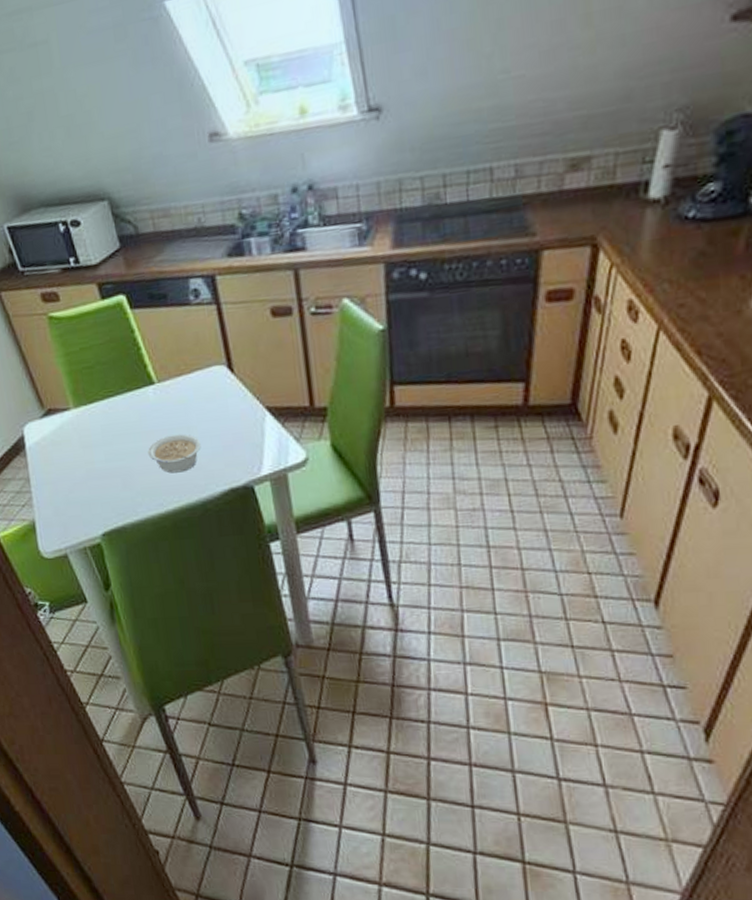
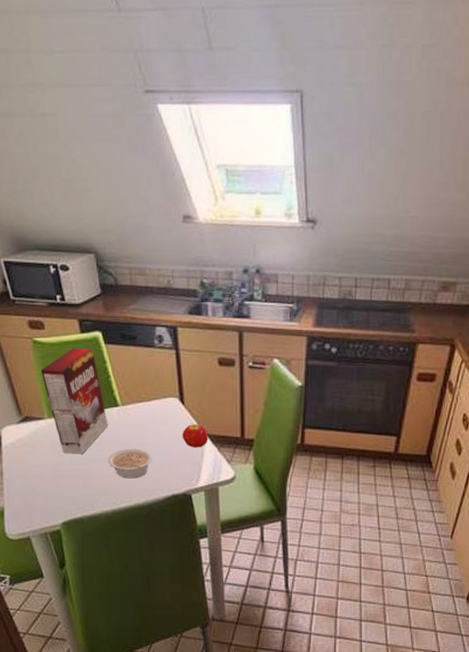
cereal box: none [60,317,145,449] -> present [40,347,108,454]
fruit: none [234,395,268,427] -> present [182,424,208,448]

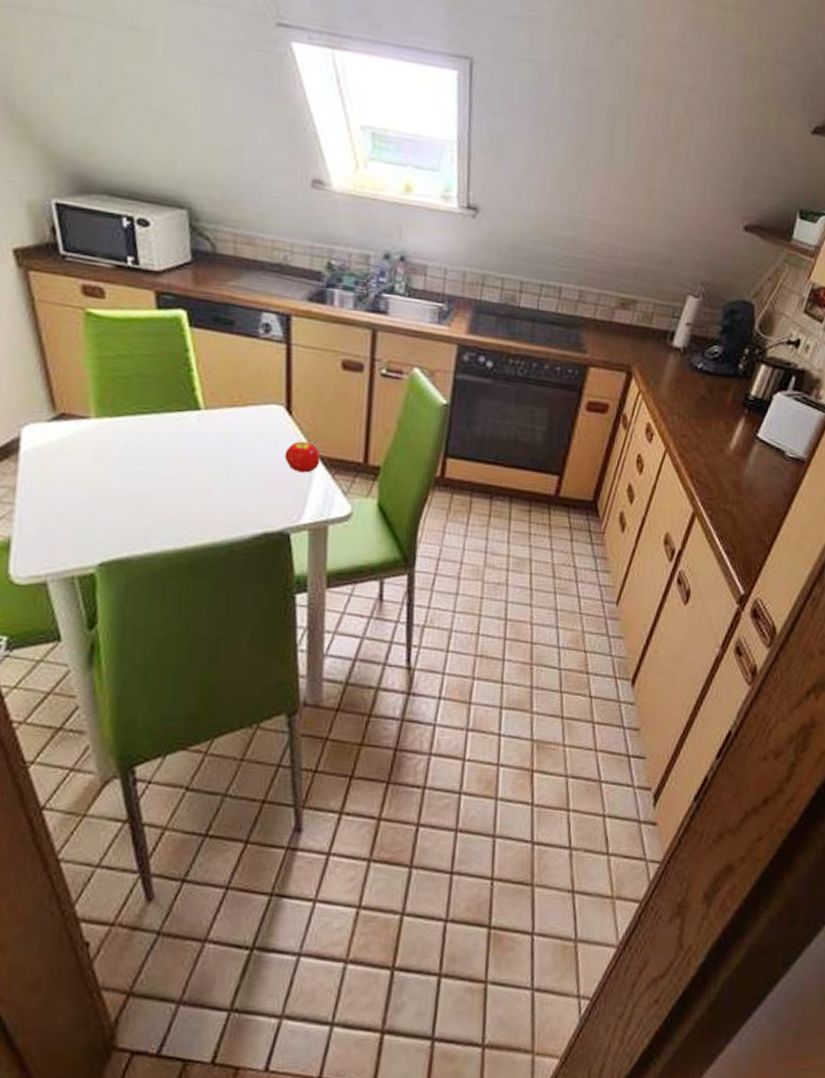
cereal box: present [40,347,108,454] -> none [92,327,183,470]
legume: present [107,448,152,479] -> none [176,466,241,508]

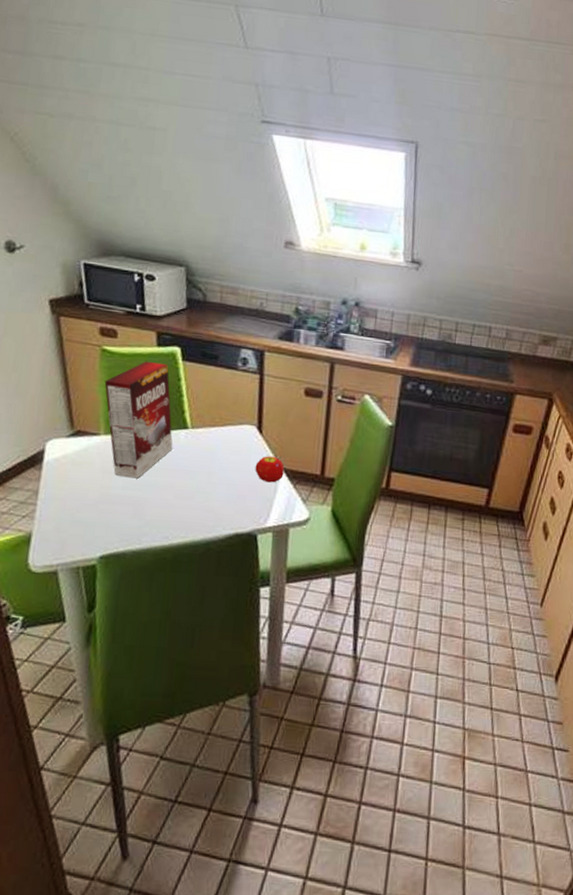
cereal box: none [92,327,183,470] -> present [104,361,173,479]

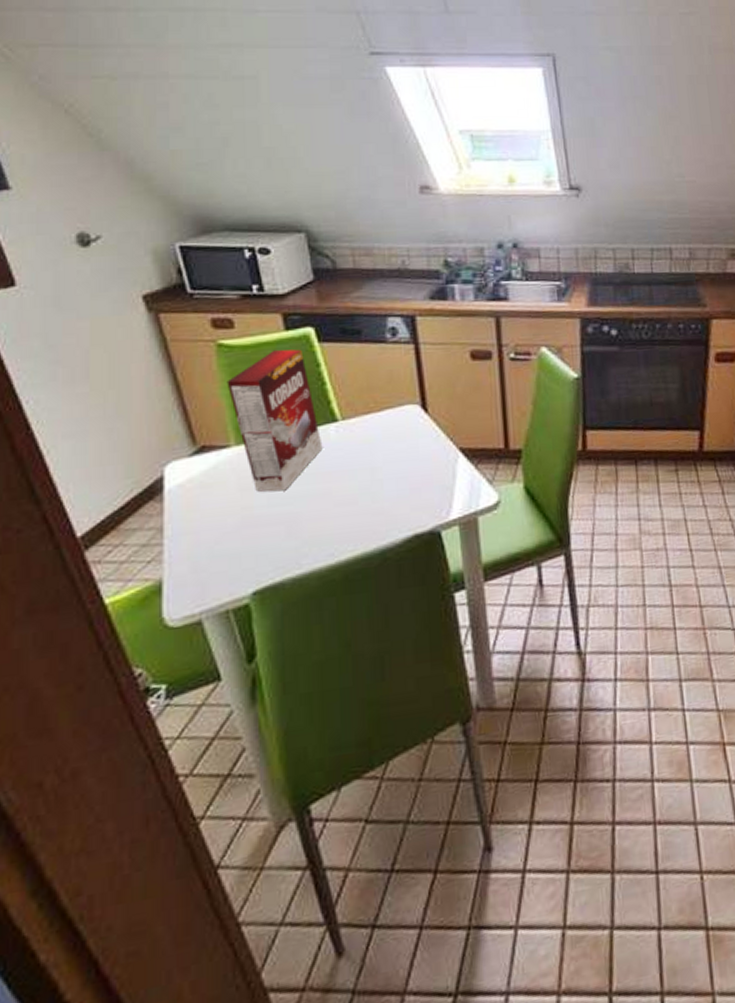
fruit: present [255,456,285,483] -> none [425,436,461,468]

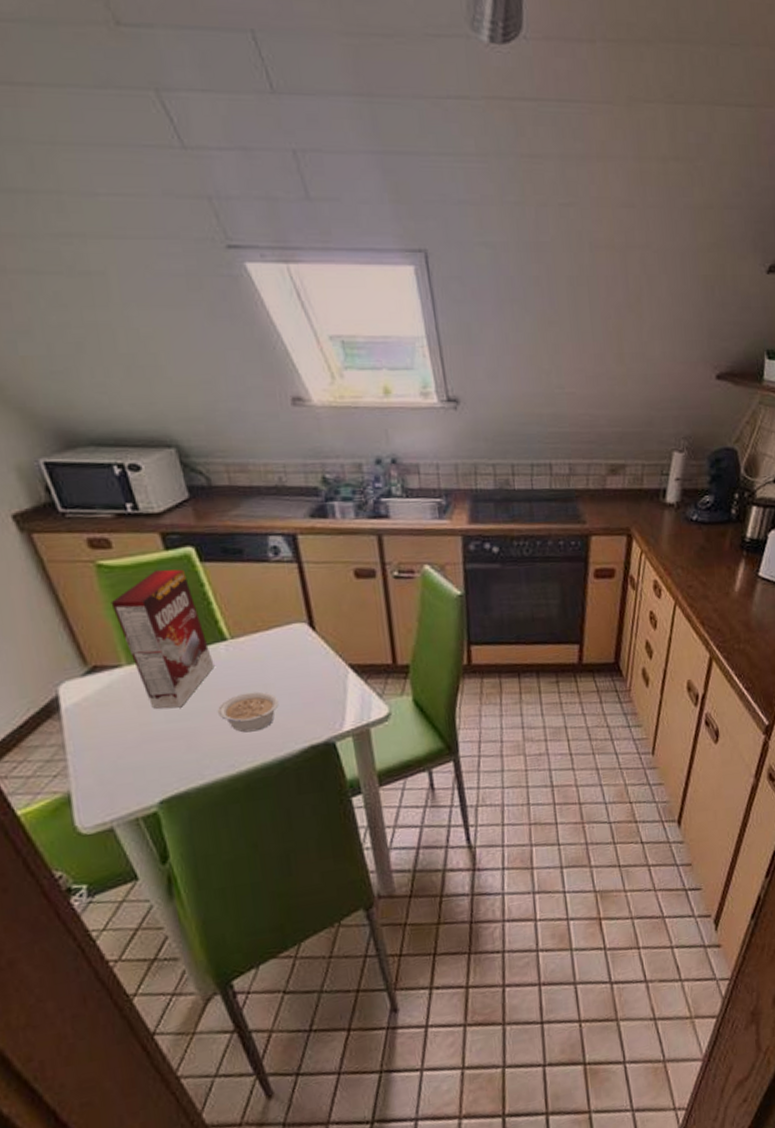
legume: none [321,475,385,519] -> present [217,691,279,733]

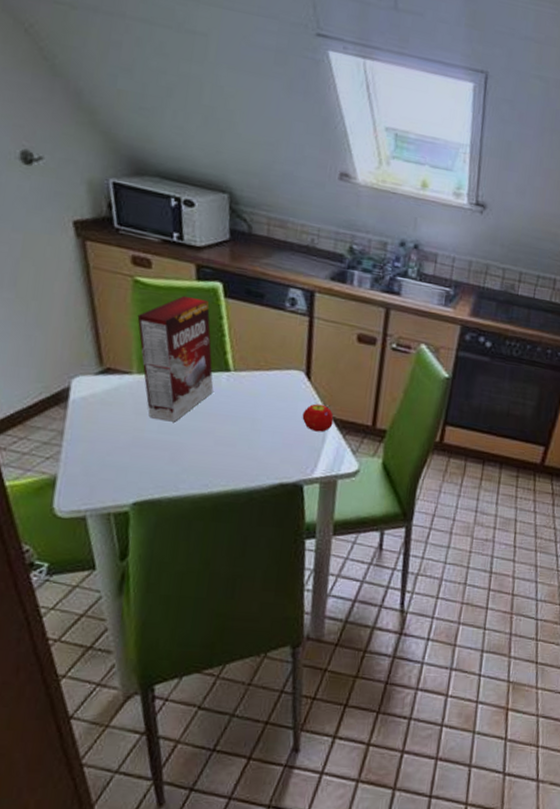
legume: present [217,691,279,733] -> none [205,422,262,459]
fruit: none [316,653,351,684] -> present [302,404,334,432]

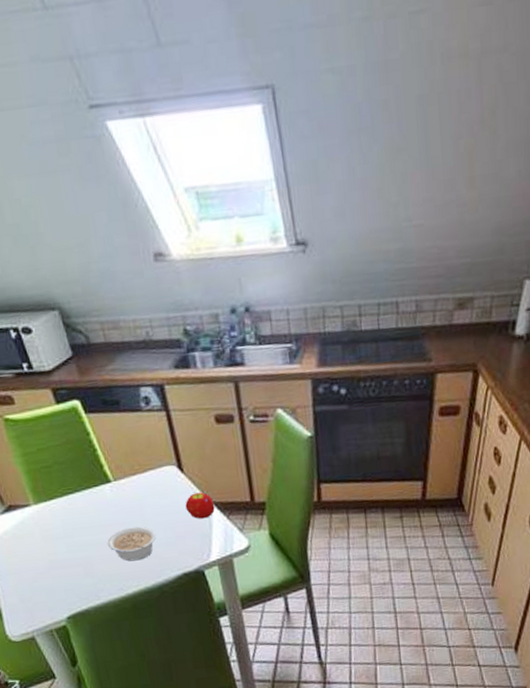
cereal box: present [137,295,214,422] -> none [17,420,103,541]
legume: none [205,422,262,459] -> present [107,526,156,562]

